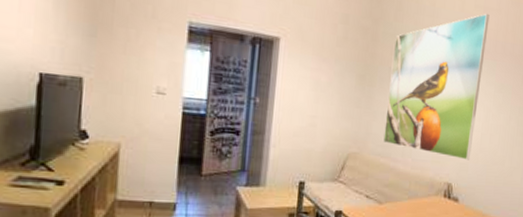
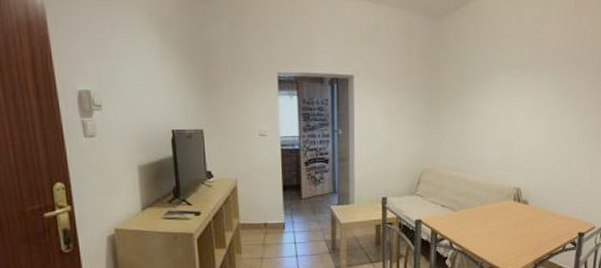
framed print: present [383,13,490,161] -> none [453,24,548,166]

